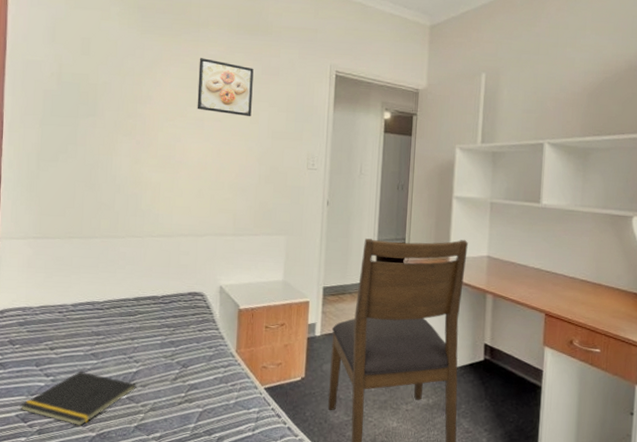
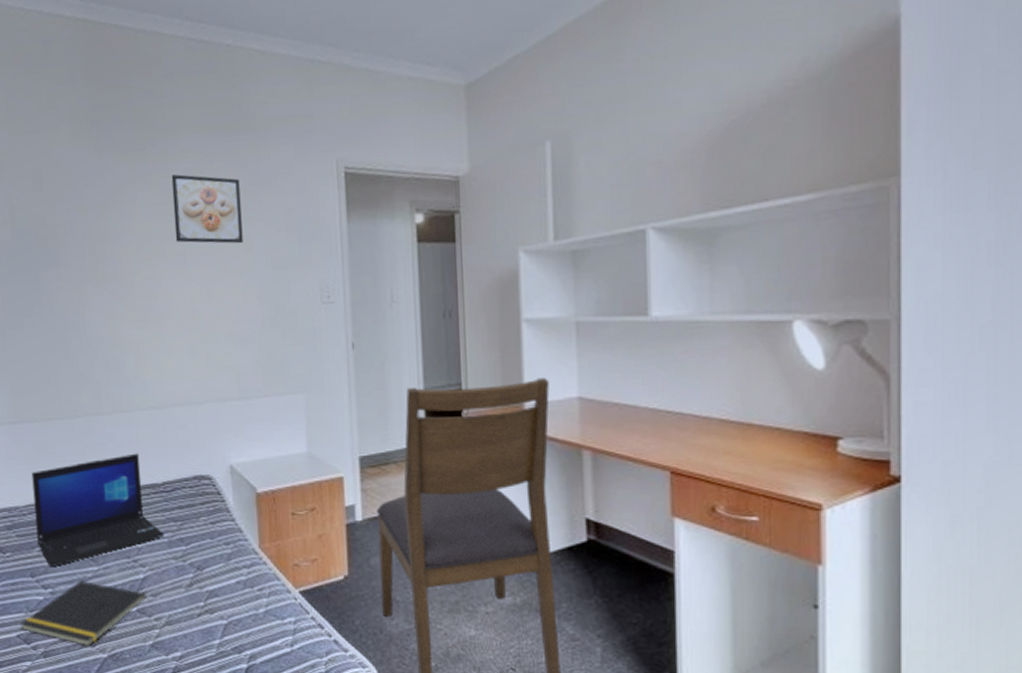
laptop: none [46,270,158,359] -> present [31,453,164,568]

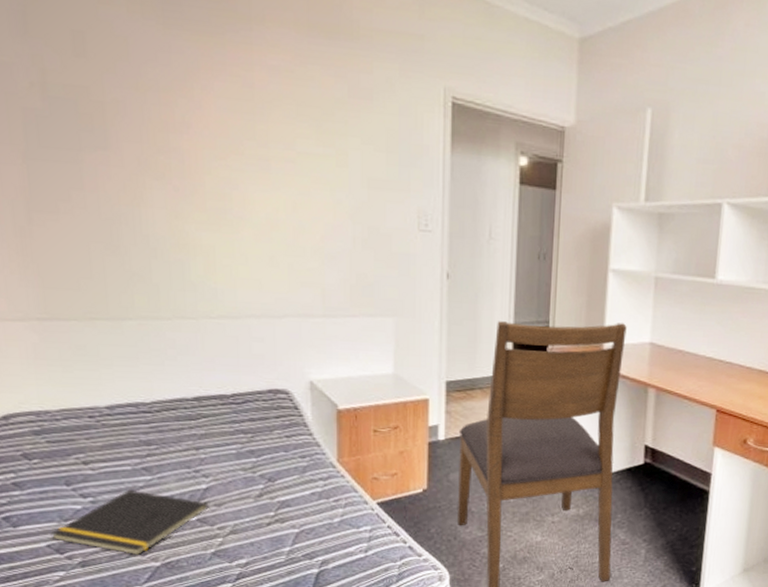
laptop: present [31,453,164,568] -> none [67,362,231,476]
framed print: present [171,174,243,244] -> none [255,69,337,158]

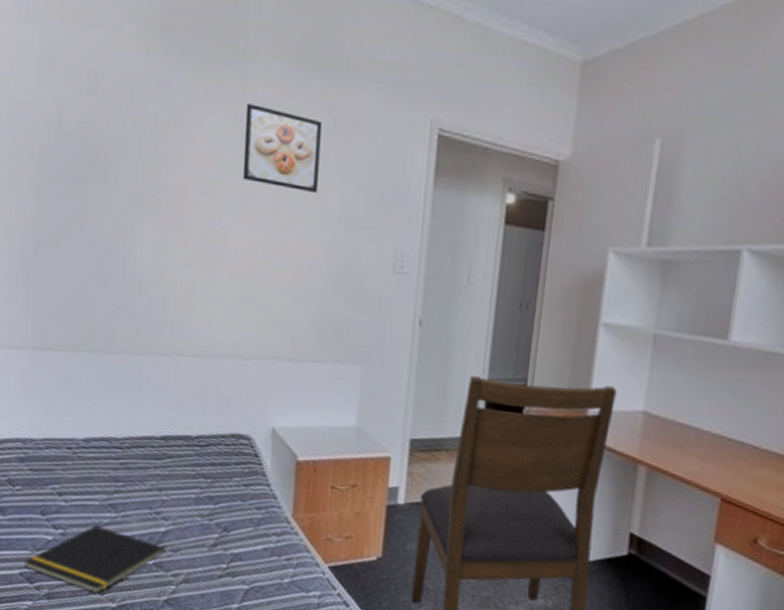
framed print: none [255,69,337,158] -> present [242,103,322,194]

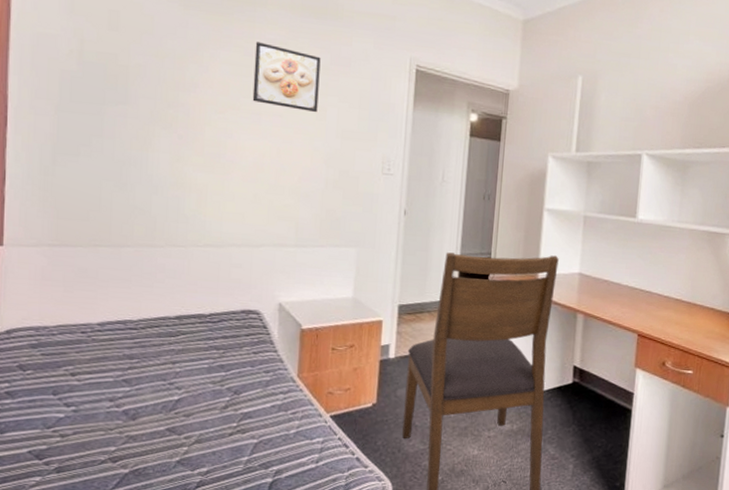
notepad: present [23,526,166,594] -> none [33,400,179,463]

